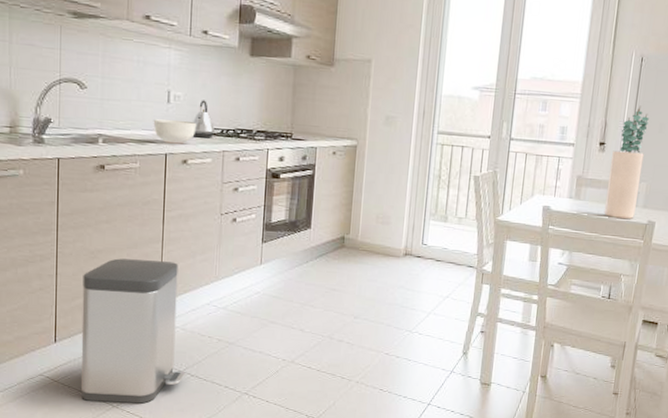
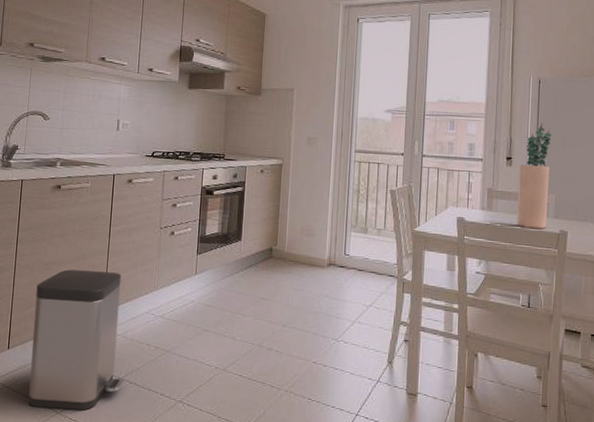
bowl: present [153,119,197,145] -> none [104,144,141,166]
kettle: present [193,100,216,139] -> none [138,127,157,160]

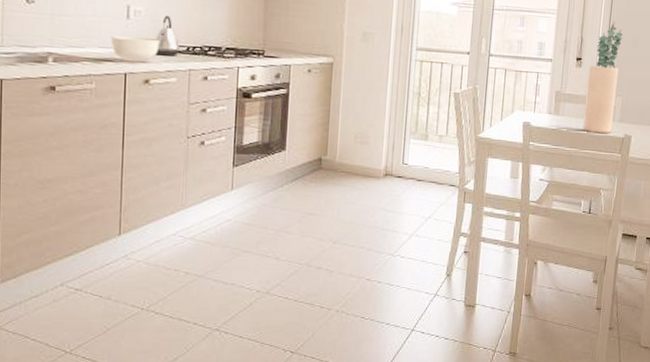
pedal bin: present [28,269,125,411] -> none [27,188,149,348]
bowl: none [104,144,141,166] -> present [110,36,160,63]
kettle: none [138,127,157,160] -> present [155,15,181,57]

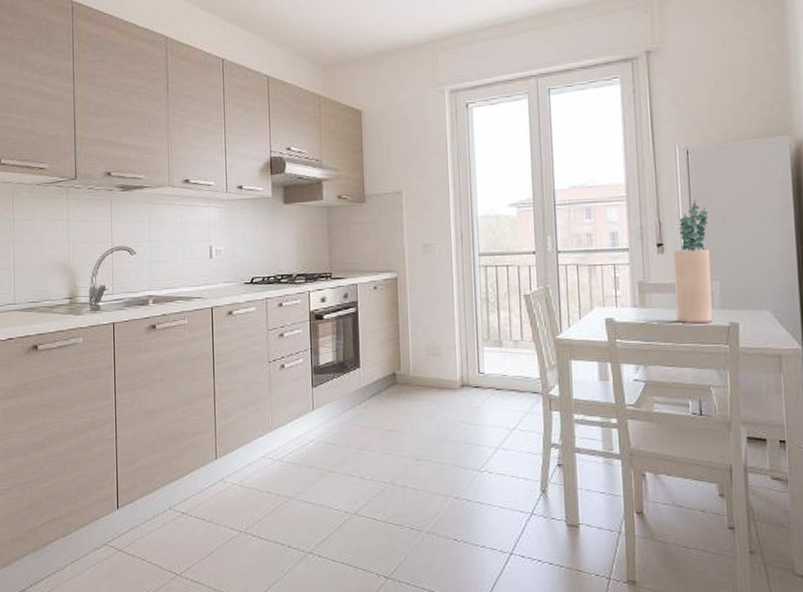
bowl: present [110,36,160,63] -> none [198,273,239,297]
kettle: present [155,15,181,57] -> none [235,251,257,288]

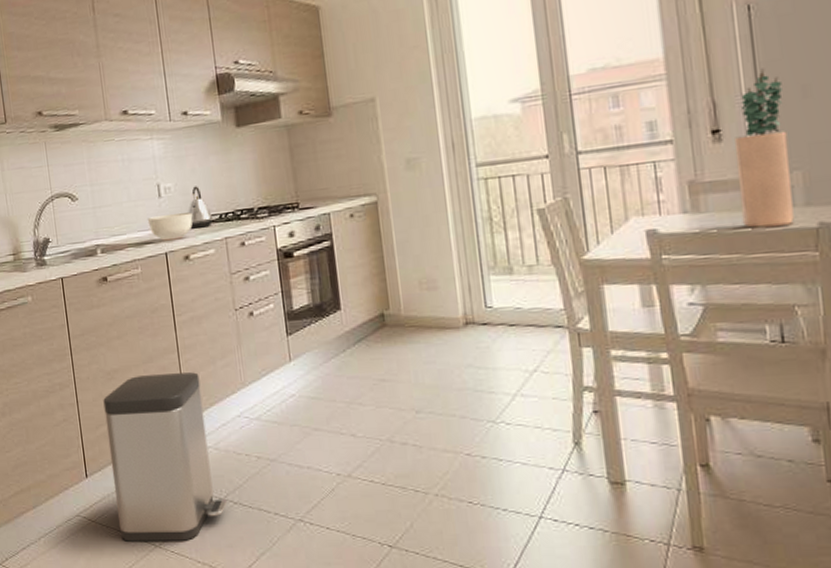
pedal bin: none [141,416,247,570] -> present [103,372,228,541]
bowl: none [198,273,239,297] -> present [147,212,193,241]
kettle: none [235,251,257,288] -> present [188,186,214,229]

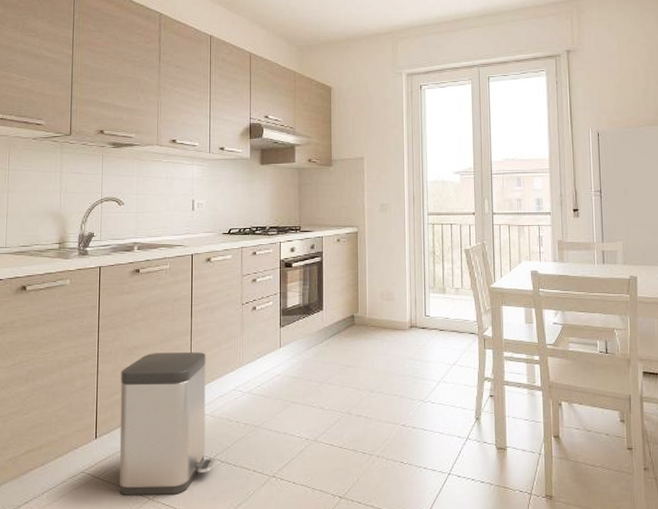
bowl: present [147,212,193,241] -> none [180,224,218,245]
kettle: present [188,186,214,229] -> none [214,205,234,238]
vase: present [733,68,794,228] -> none [585,174,617,276]

